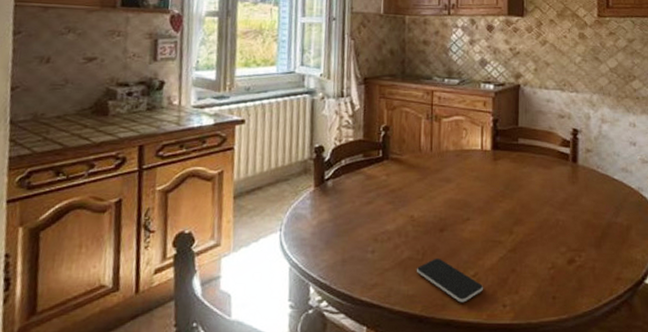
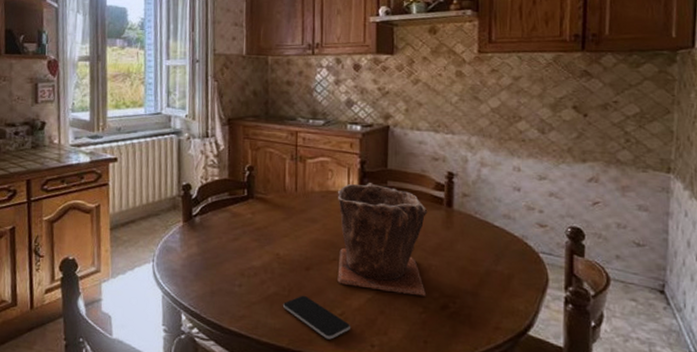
plant pot: none [471,141,555,252] -> present [337,183,428,296]

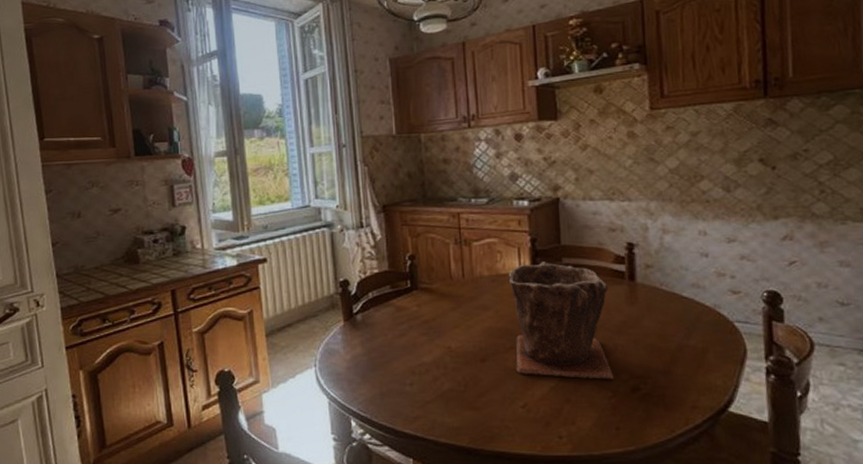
smartphone: present [283,295,351,340] -> none [460,389,536,435]

